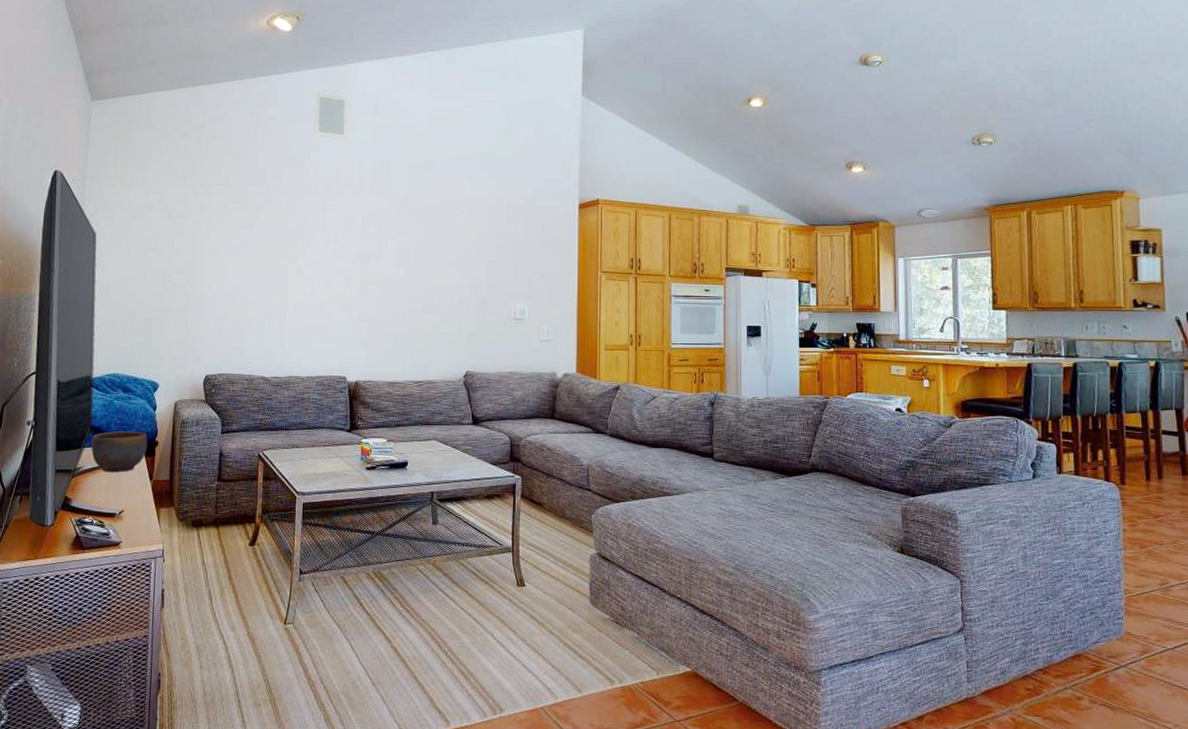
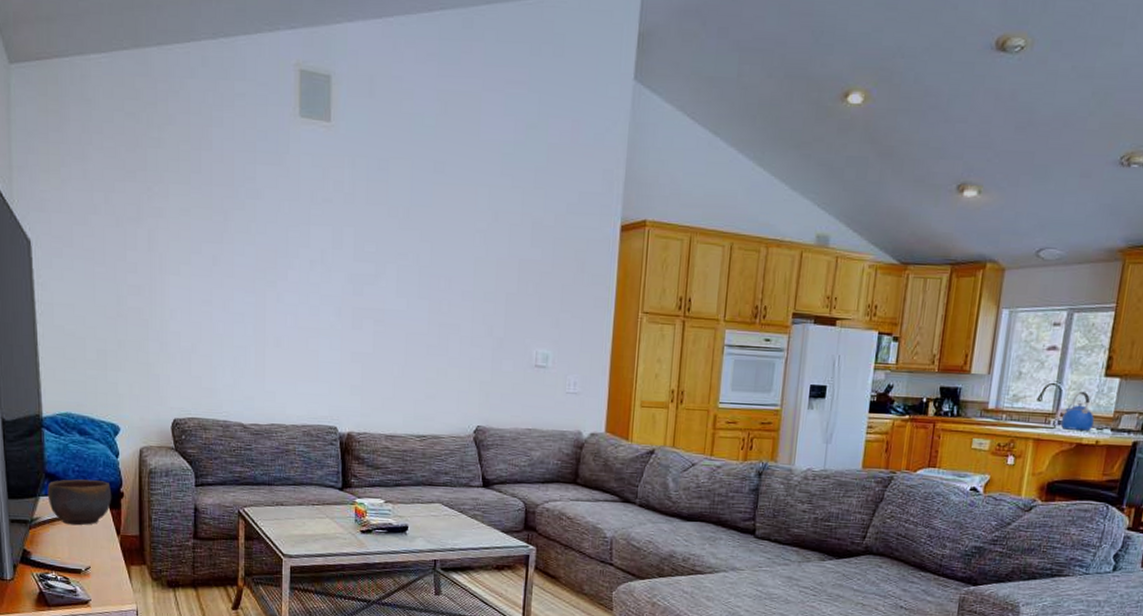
kettle: none [963,322,992,355] -> present [1060,391,1095,431]

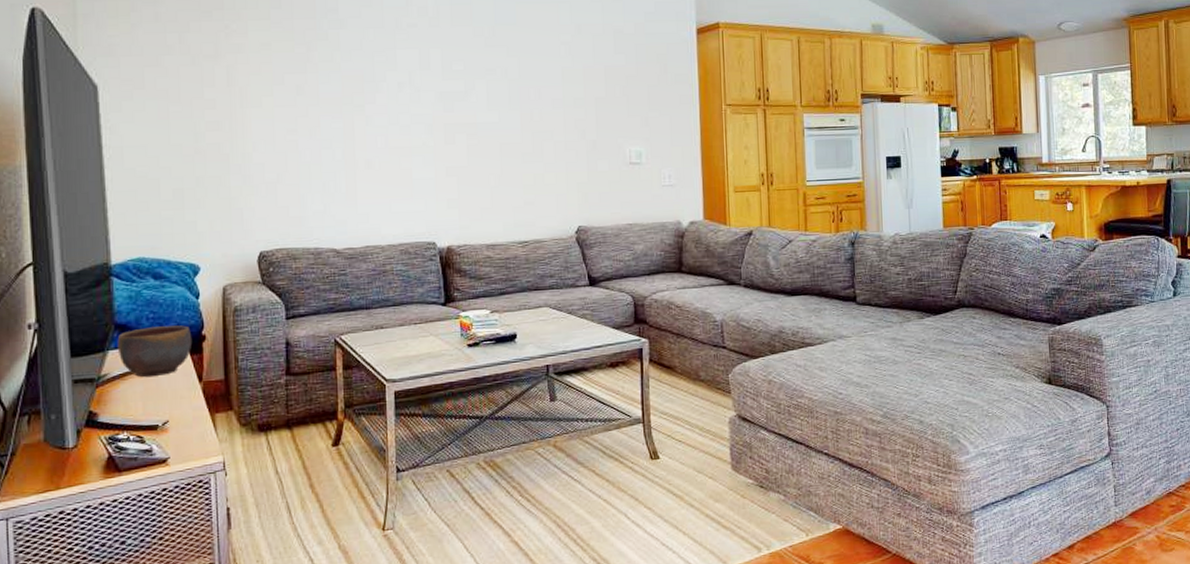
kettle: present [1060,391,1095,431] -> none [1104,140,1133,175]

